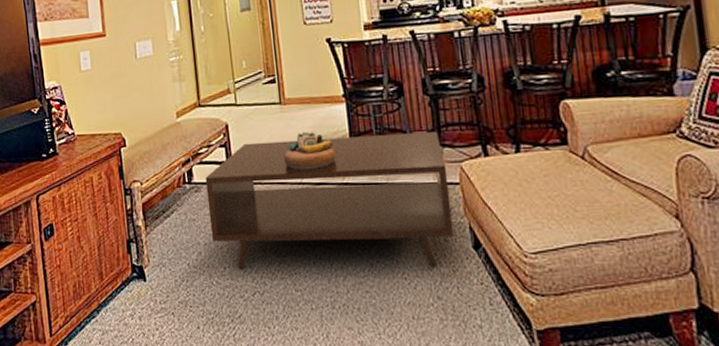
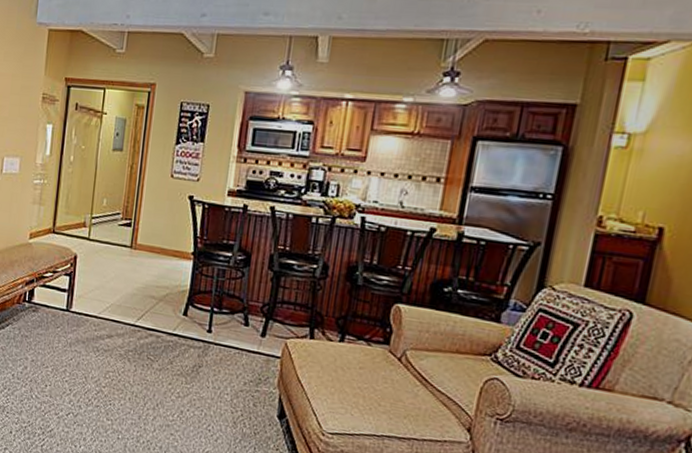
coffee table: present [205,132,455,269] -> none [39,277,273,426]
decorative bowl: present [283,131,336,170] -> none [122,278,173,316]

